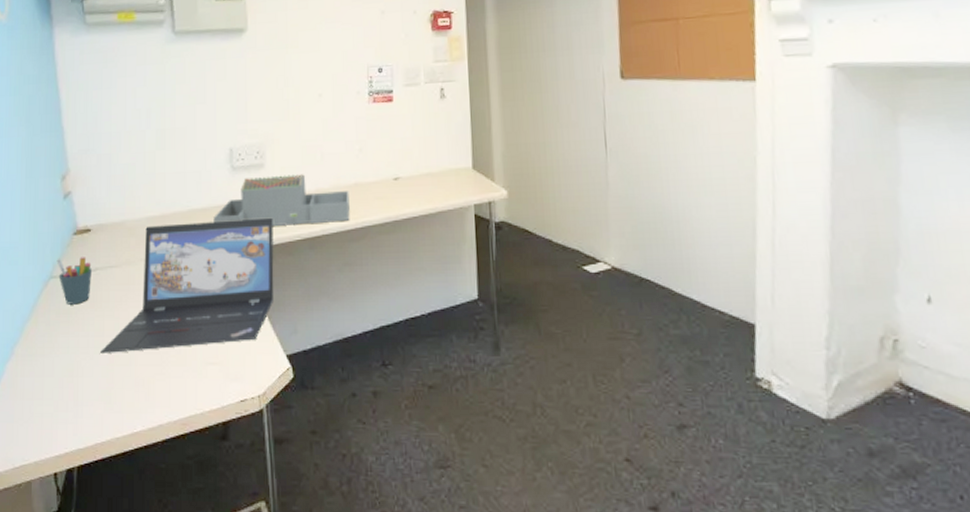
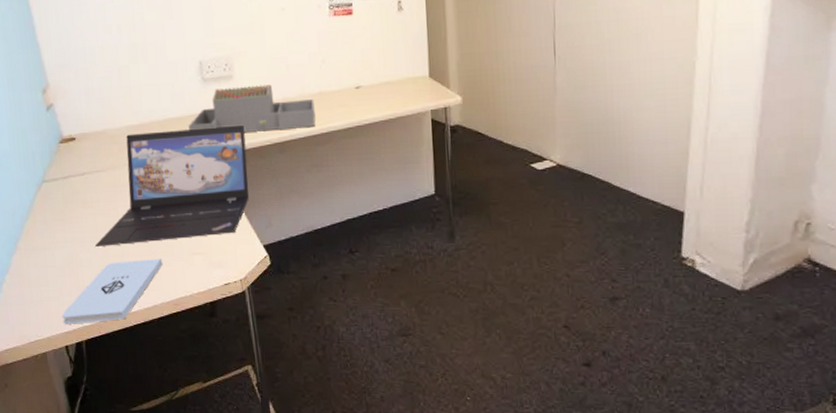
notepad: none [54,368,172,447] -> present [62,258,162,324]
pen holder: present [56,257,92,305] -> none [46,163,81,205]

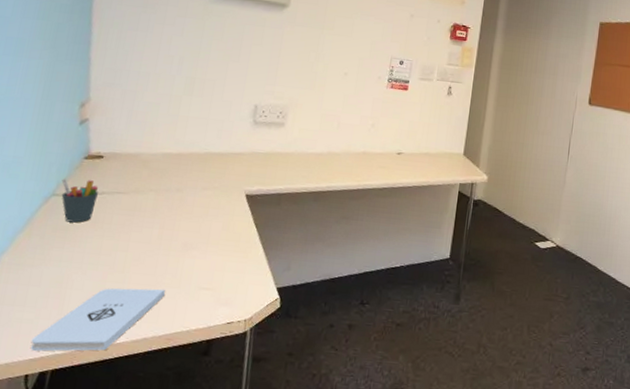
pen holder: none [46,163,81,205] -> present [61,179,99,223]
laptop: present [95,124,250,246] -> none [94,161,285,273]
architectural model: present [188,84,316,132] -> none [228,133,357,182]

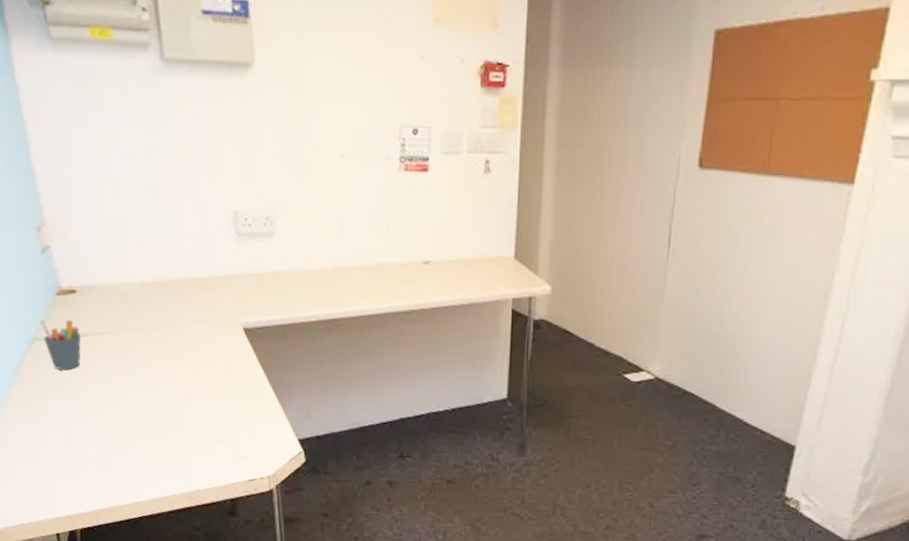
notepad: present [31,288,165,352] -> none [53,442,176,510]

